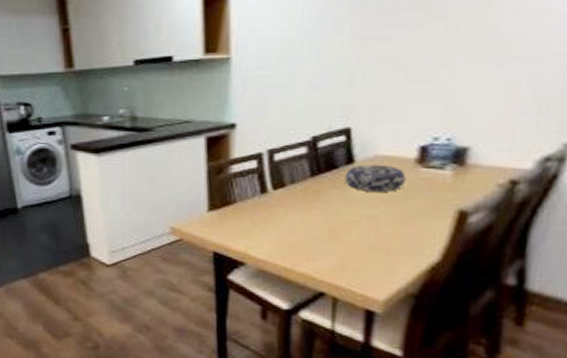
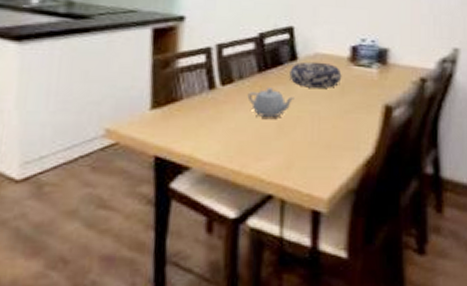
teapot: none [299,192,350,221] -> present [247,88,295,118]

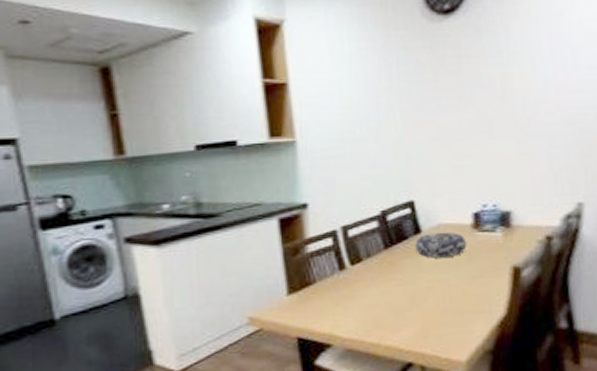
teapot: present [247,88,295,118] -> none [377,262,423,292]

